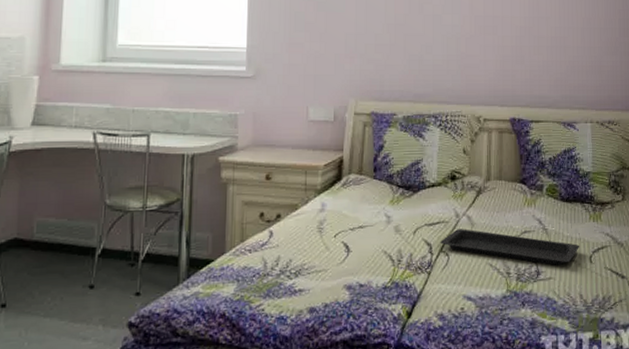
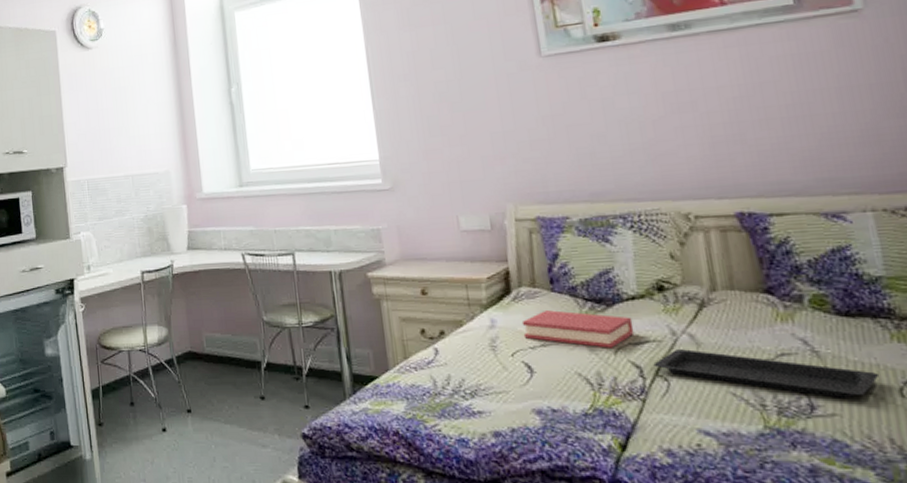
hardback book: none [346,195,430,229] -> present [521,310,635,348]

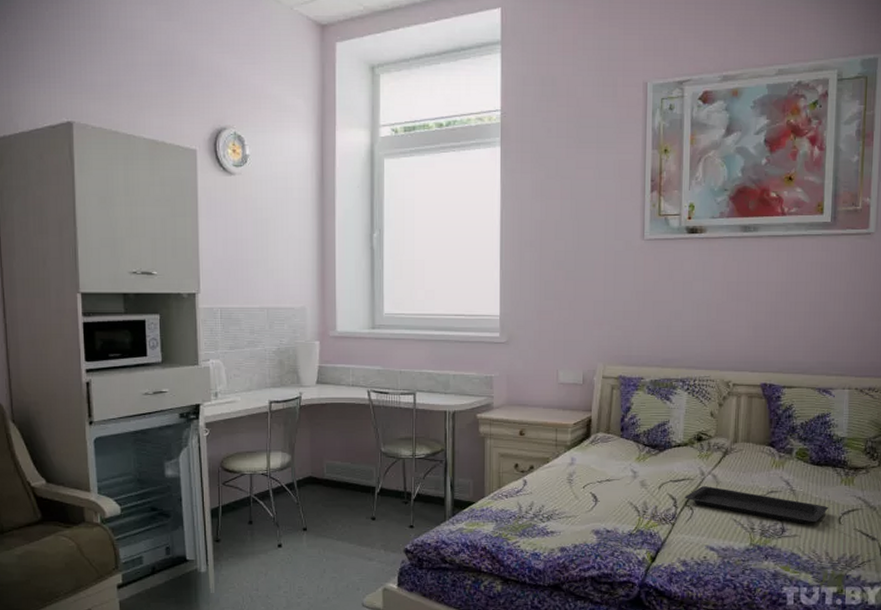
hardback book: present [521,310,635,348] -> none [594,453,676,484]

